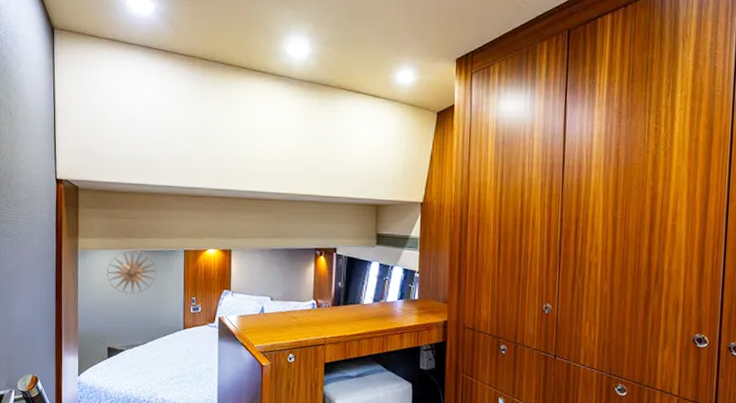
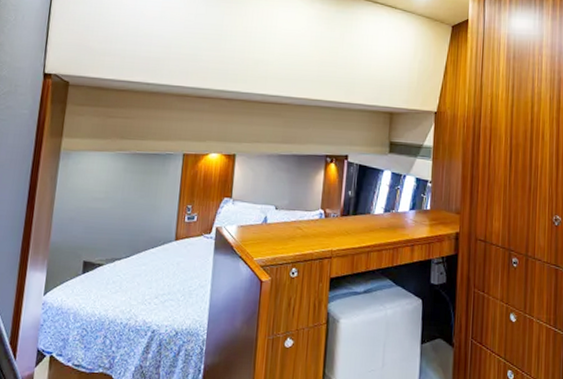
wall art: present [106,250,157,294] -> none [91,153,151,201]

